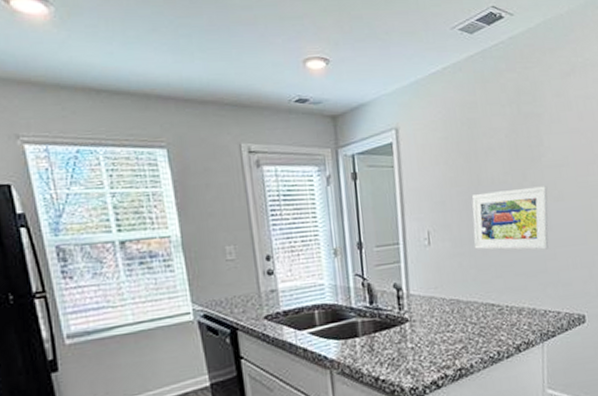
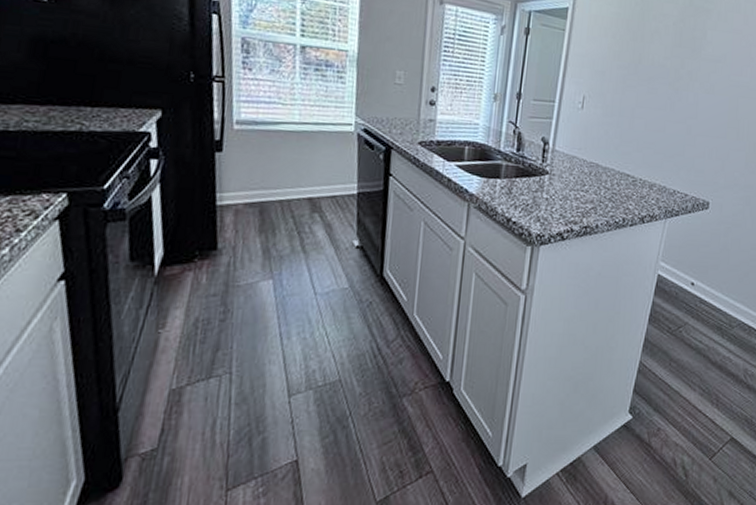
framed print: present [472,186,549,250] -> none [622,71,701,136]

